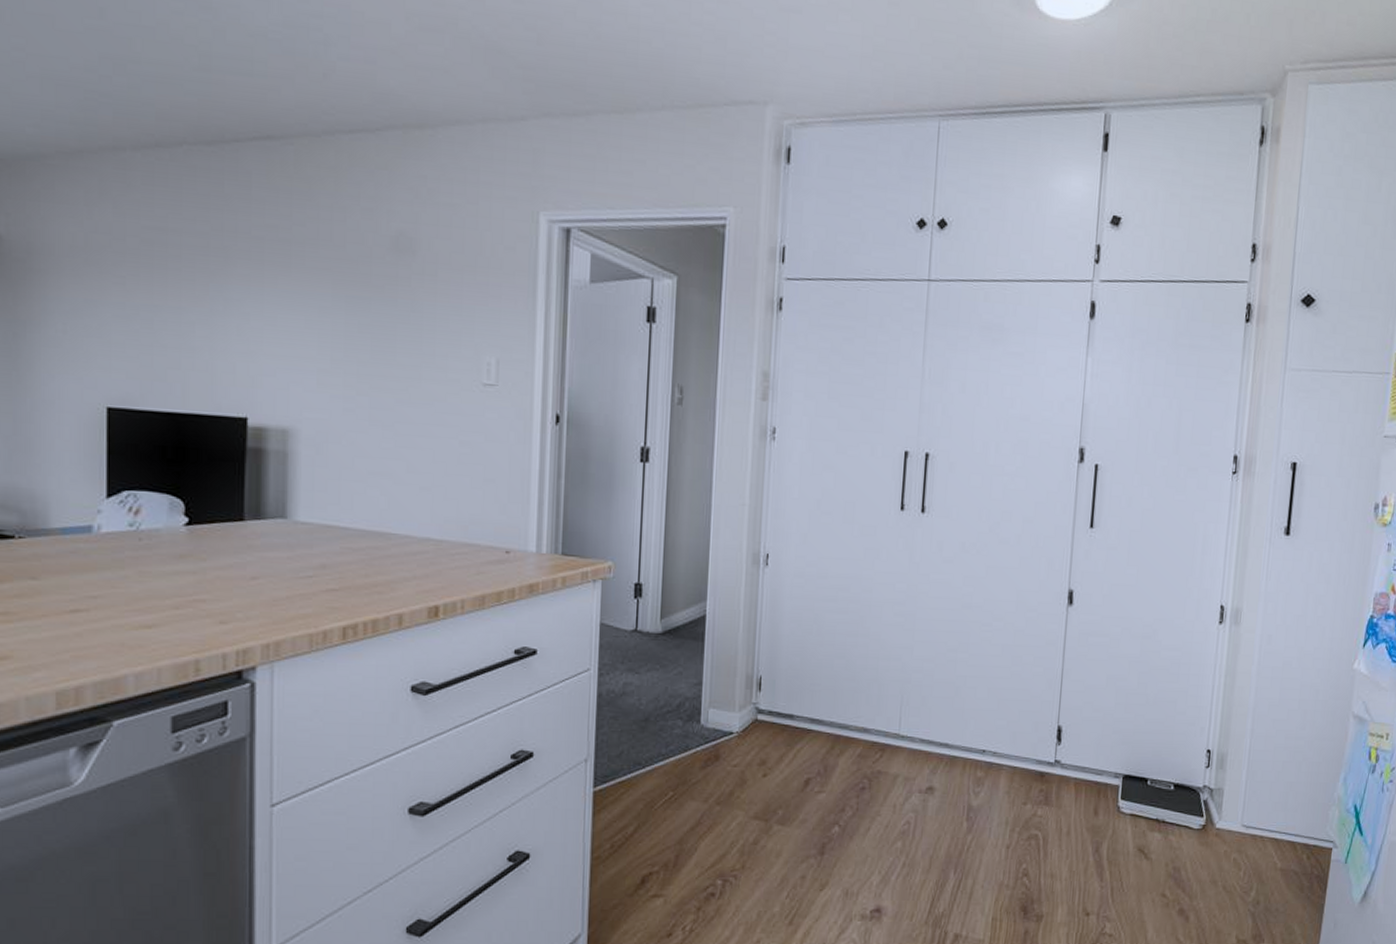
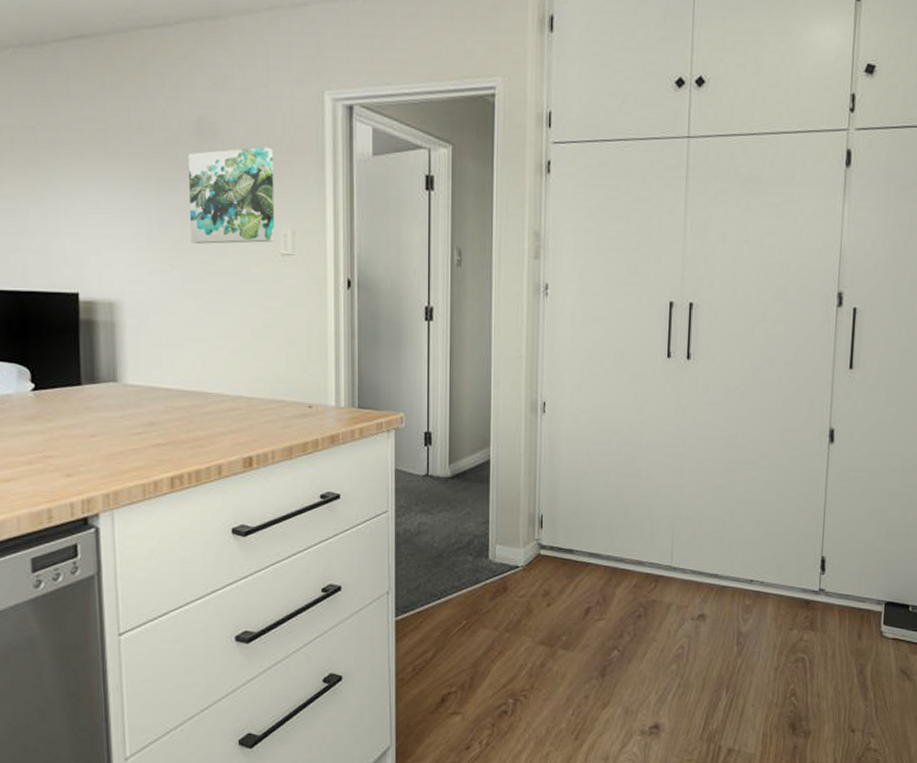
wall art: none [381,267,480,371] -> present [189,147,275,244]

